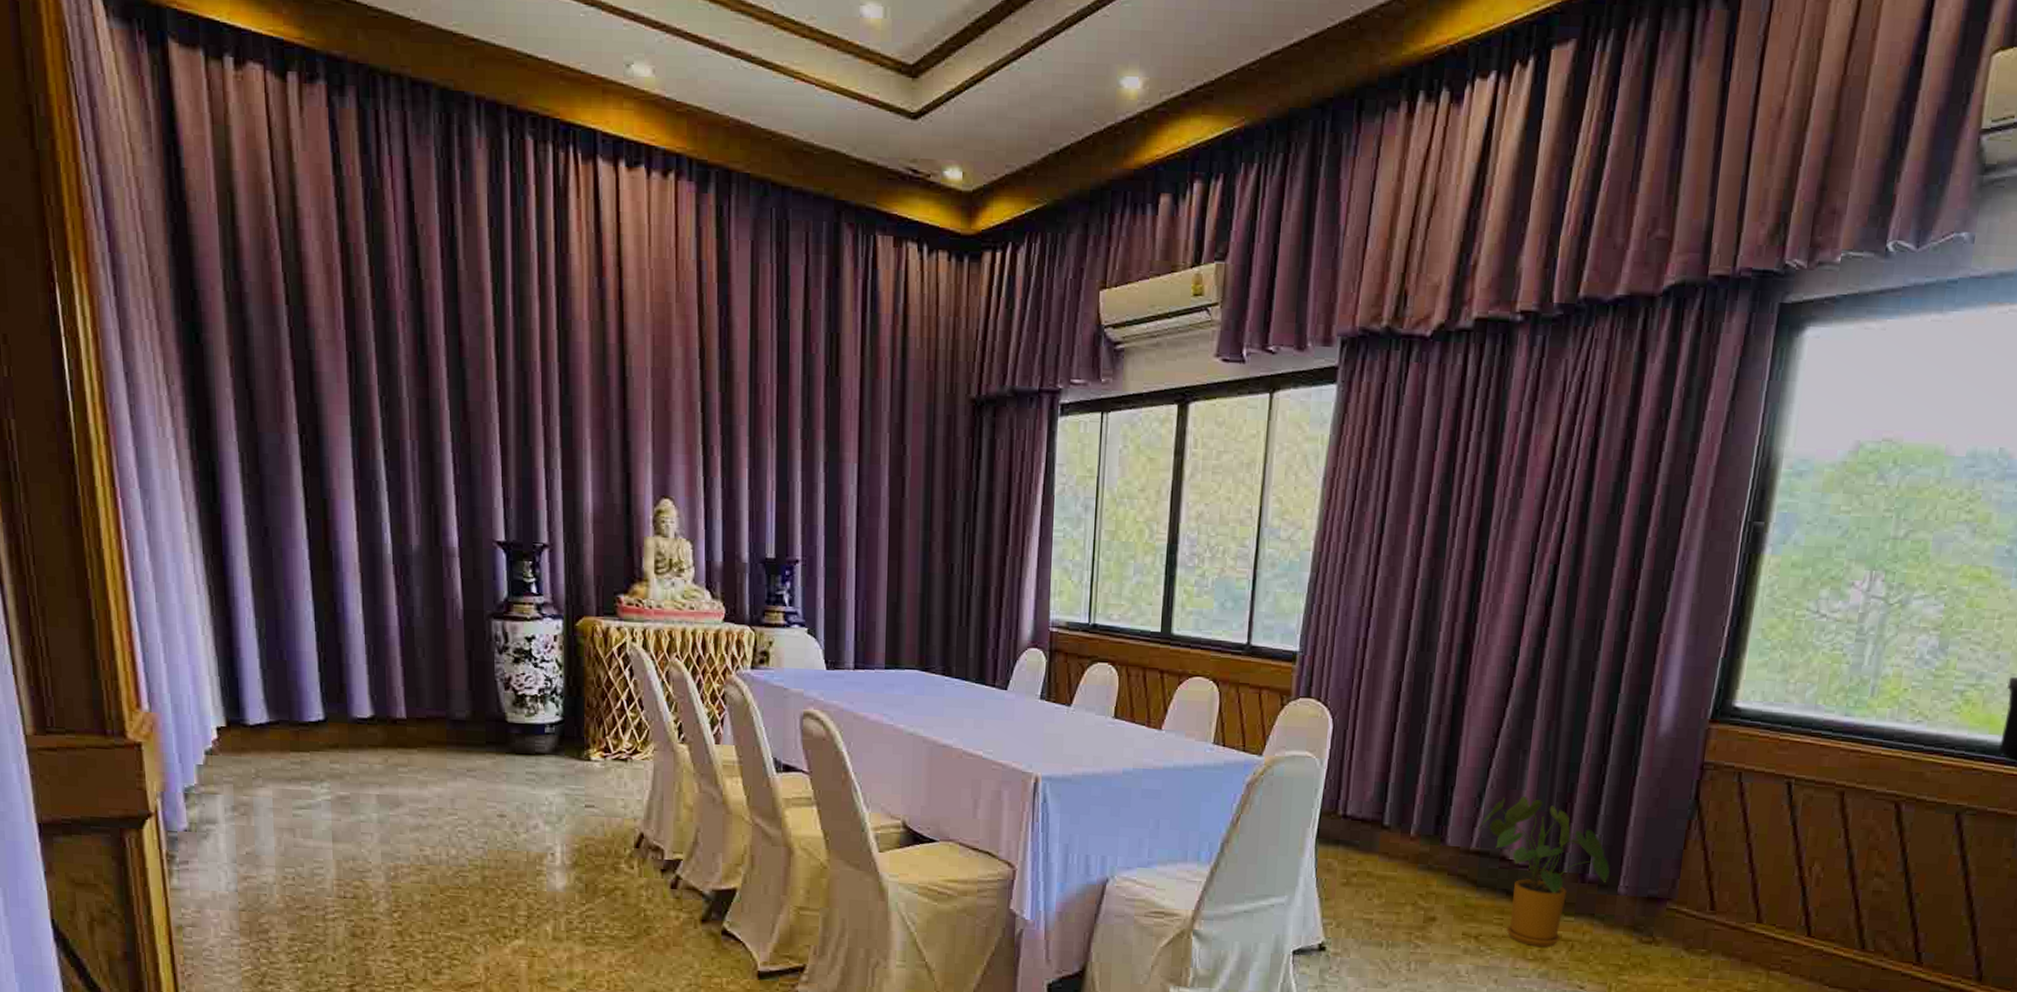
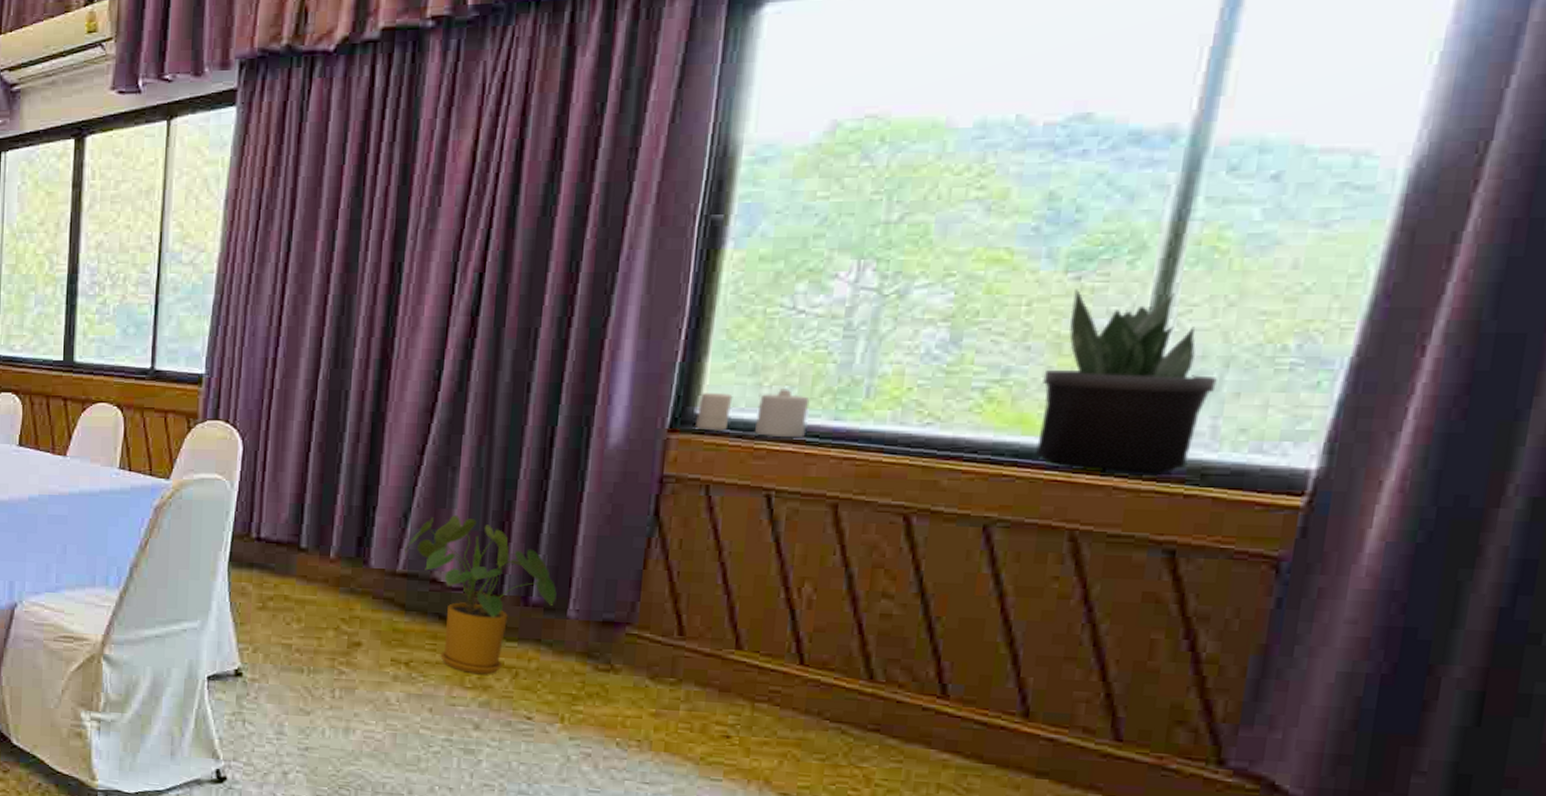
candle: none [1731,687,1765,724] -> present [694,393,733,432]
candle: none [1781,685,1827,730] -> present [755,389,810,437]

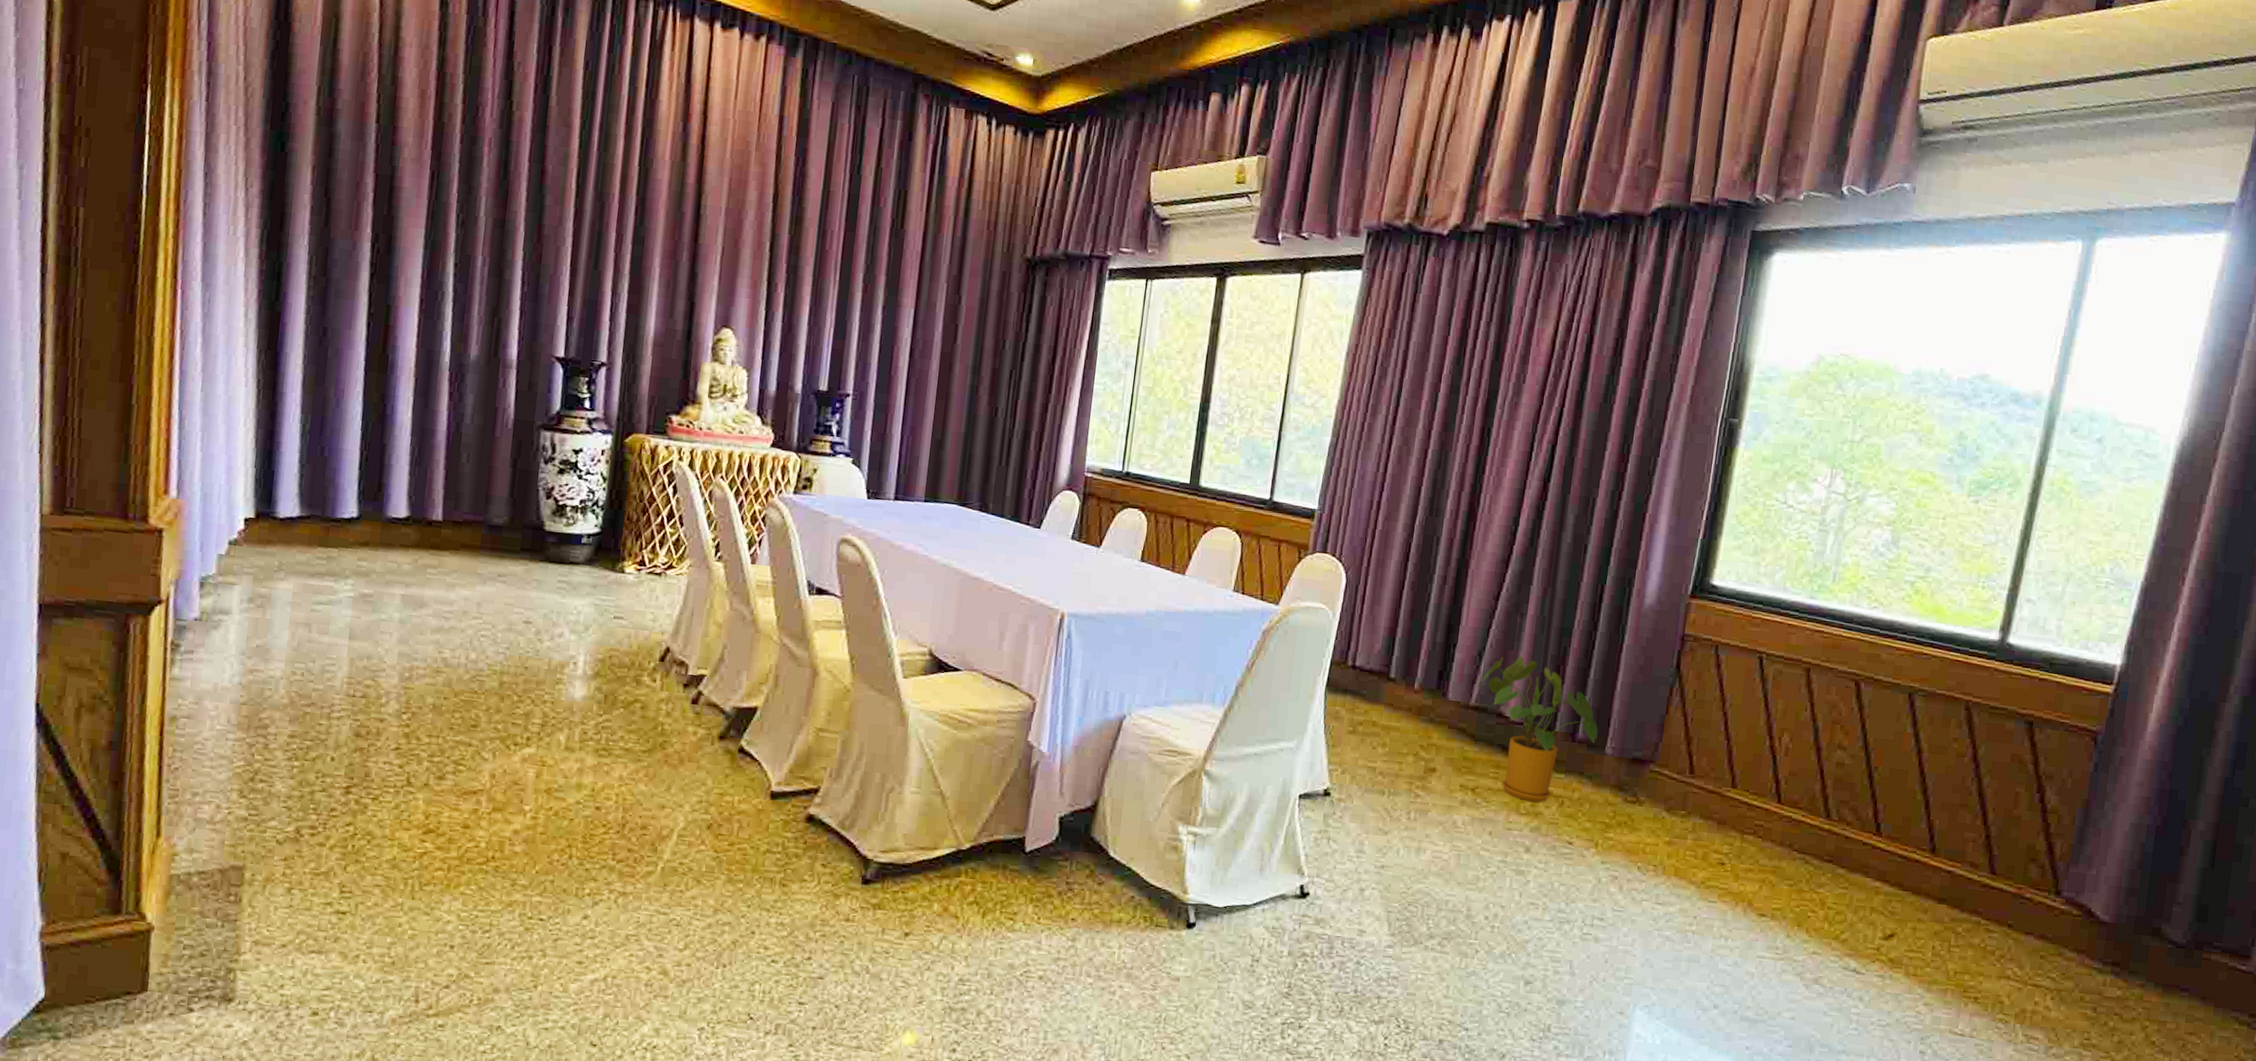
candle: present [694,393,733,432] -> none [1709,567,1739,601]
candle: present [755,389,810,437] -> none [1753,568,1794,610]
planter: present [1036,289,1217,475] -> none [1945,510,2062,661]

